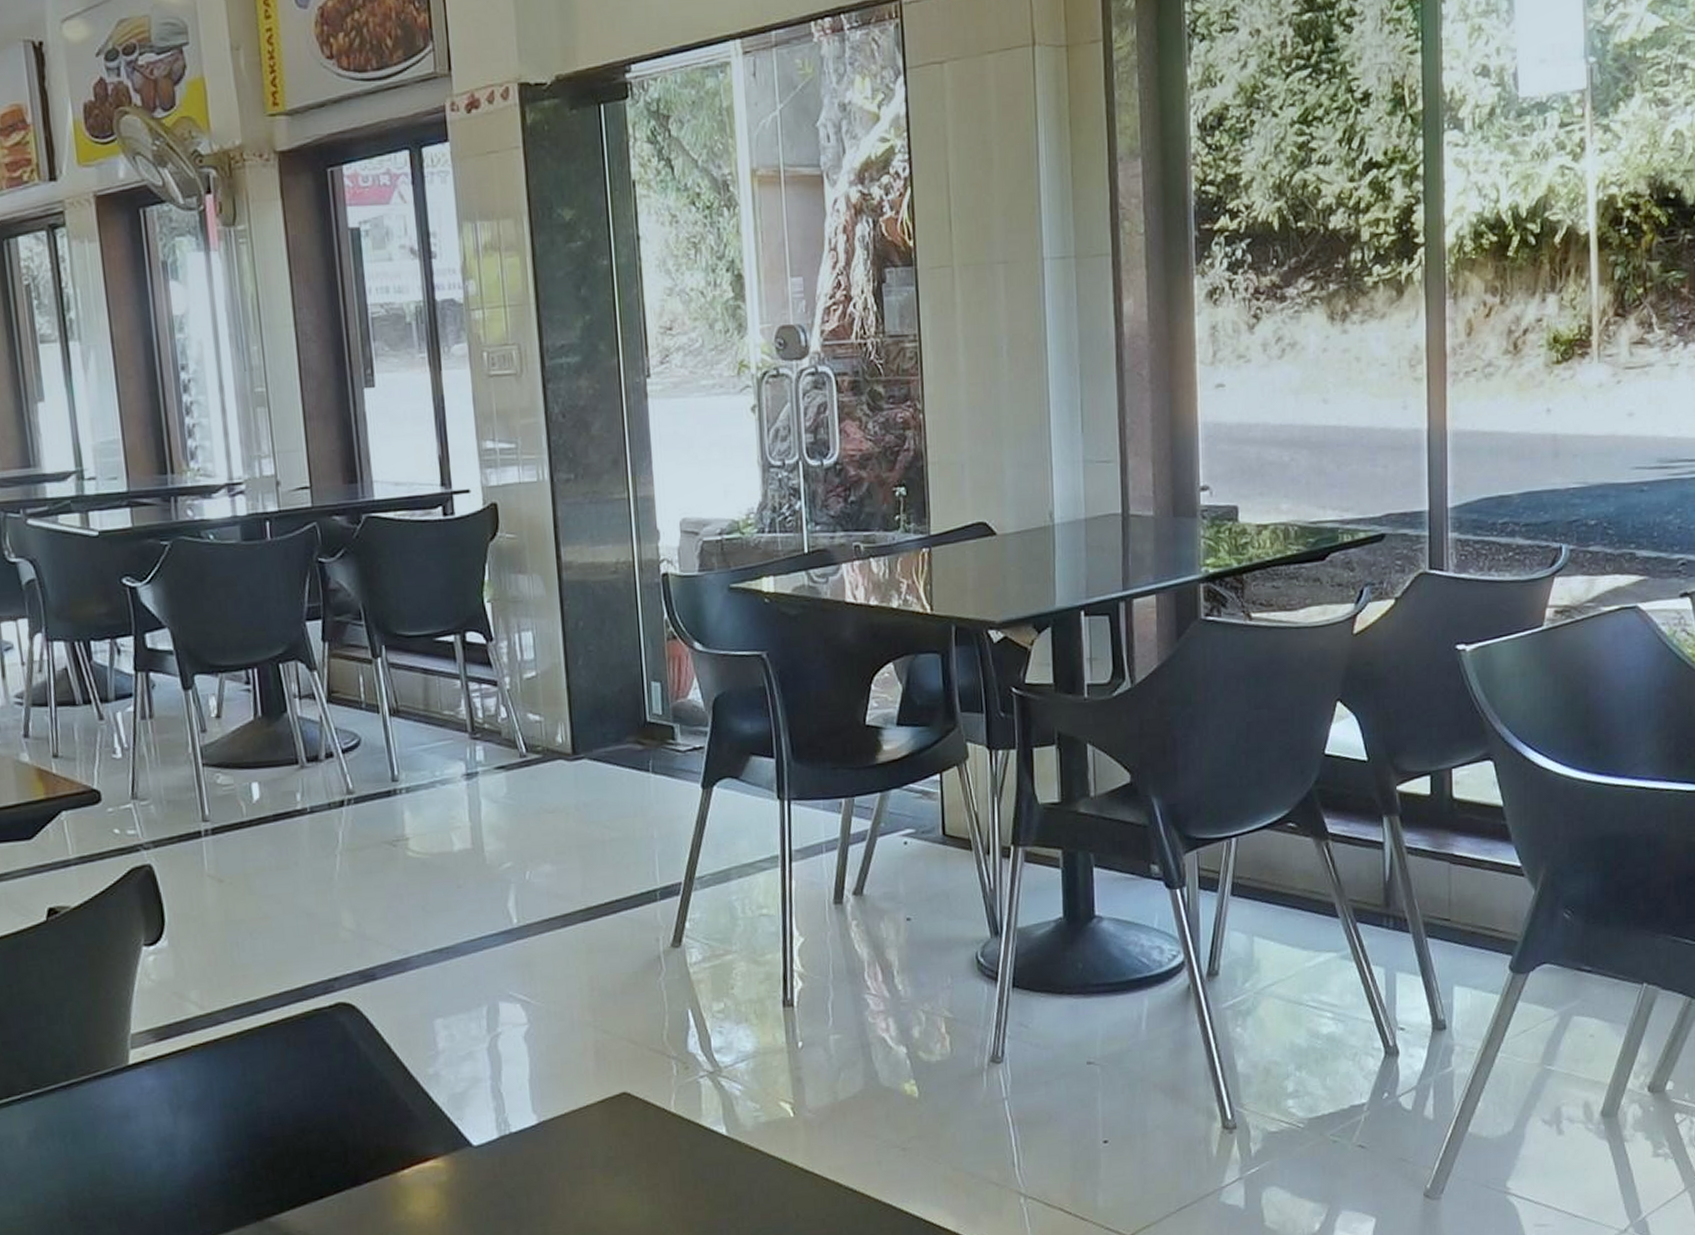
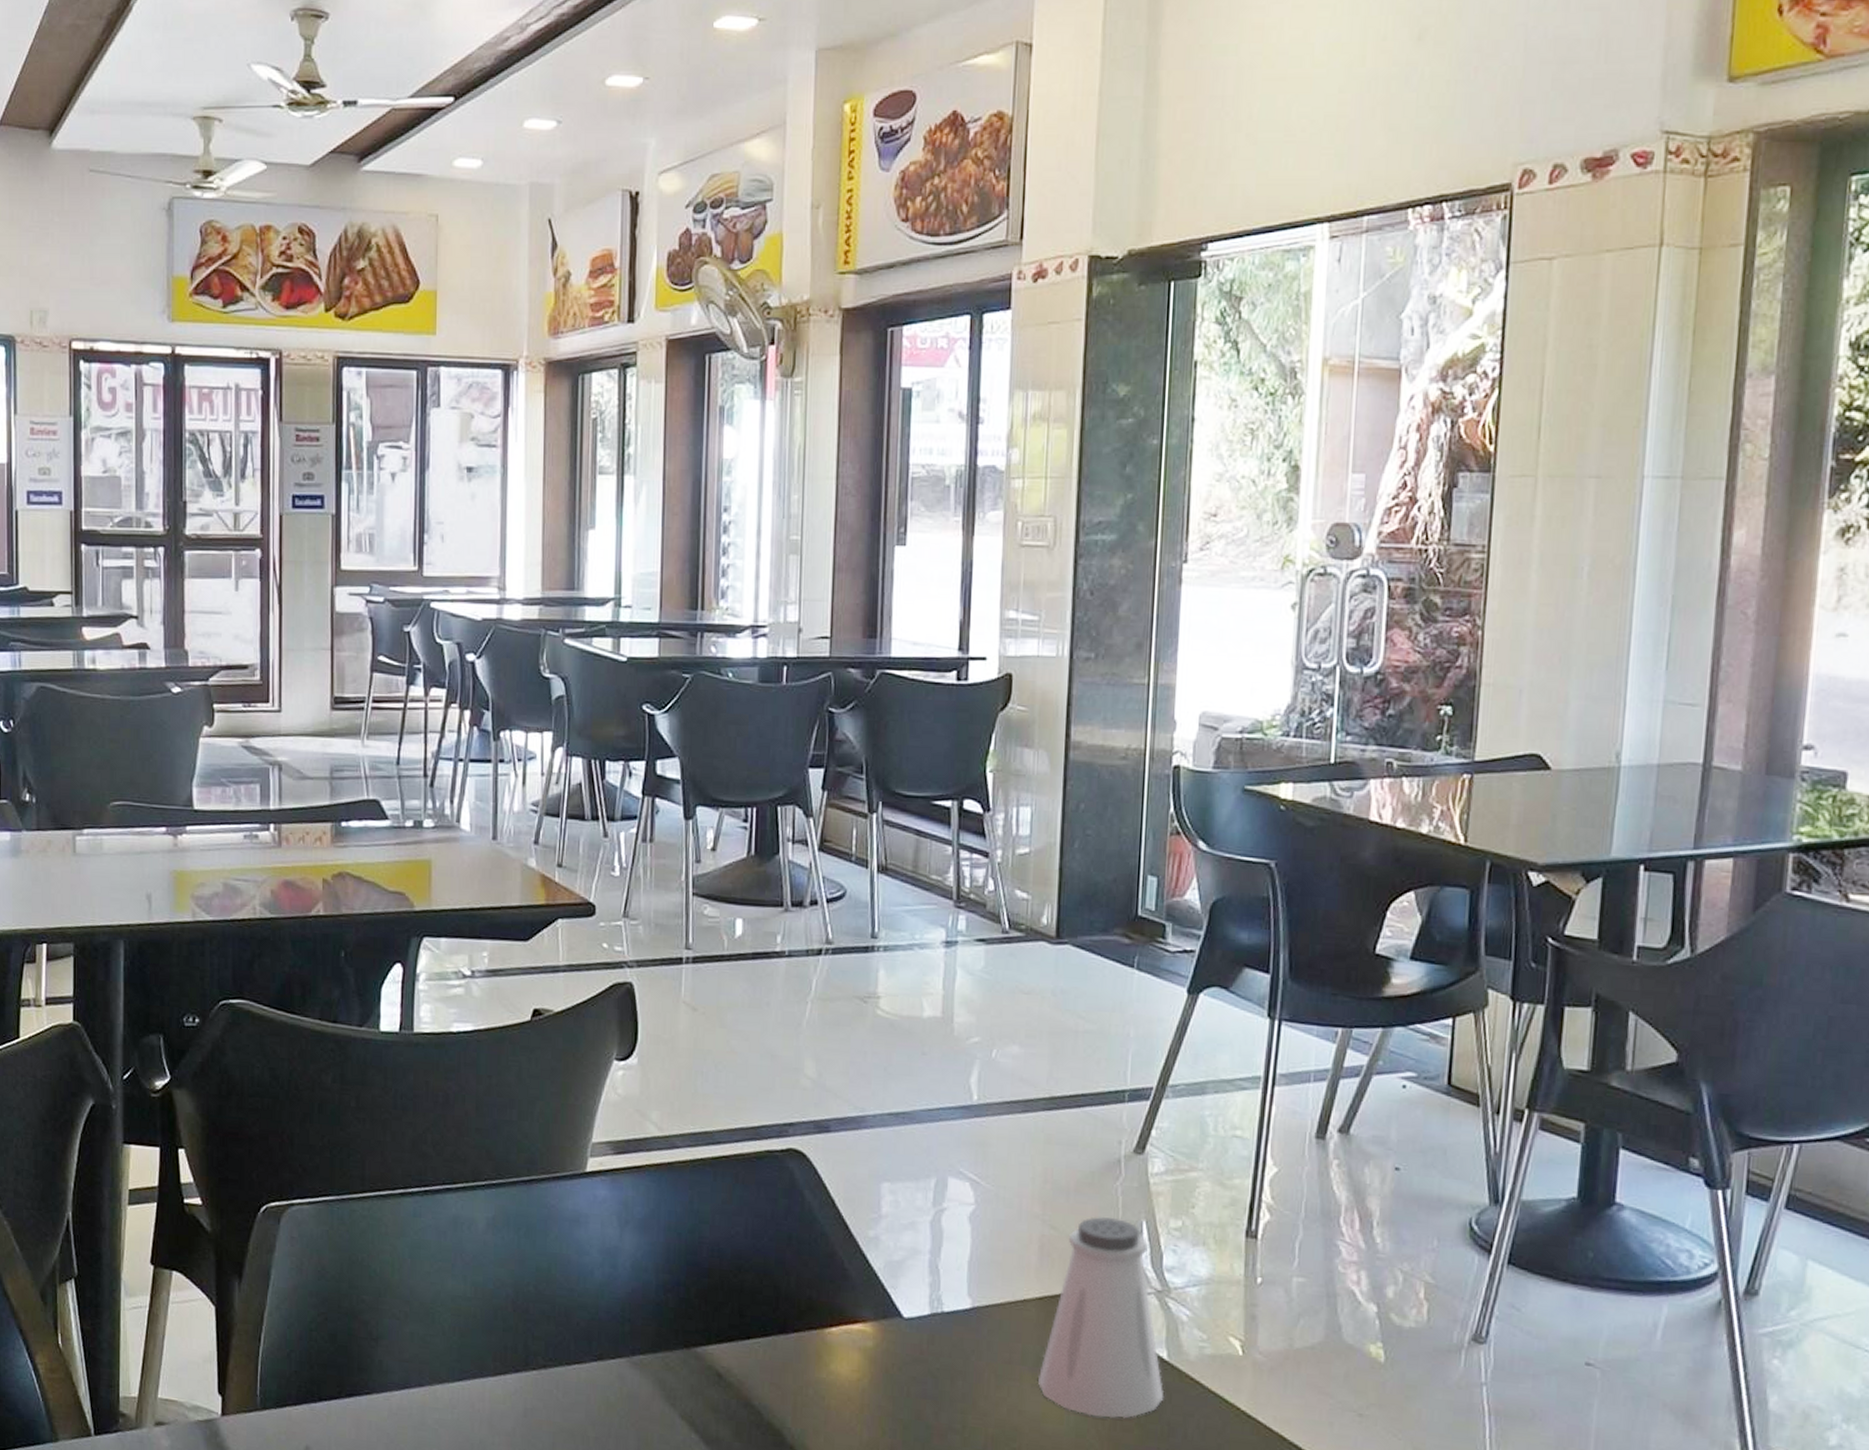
saltshaker: none [610,1012,729,1202] -> present [1038,1217,1164,1419]

